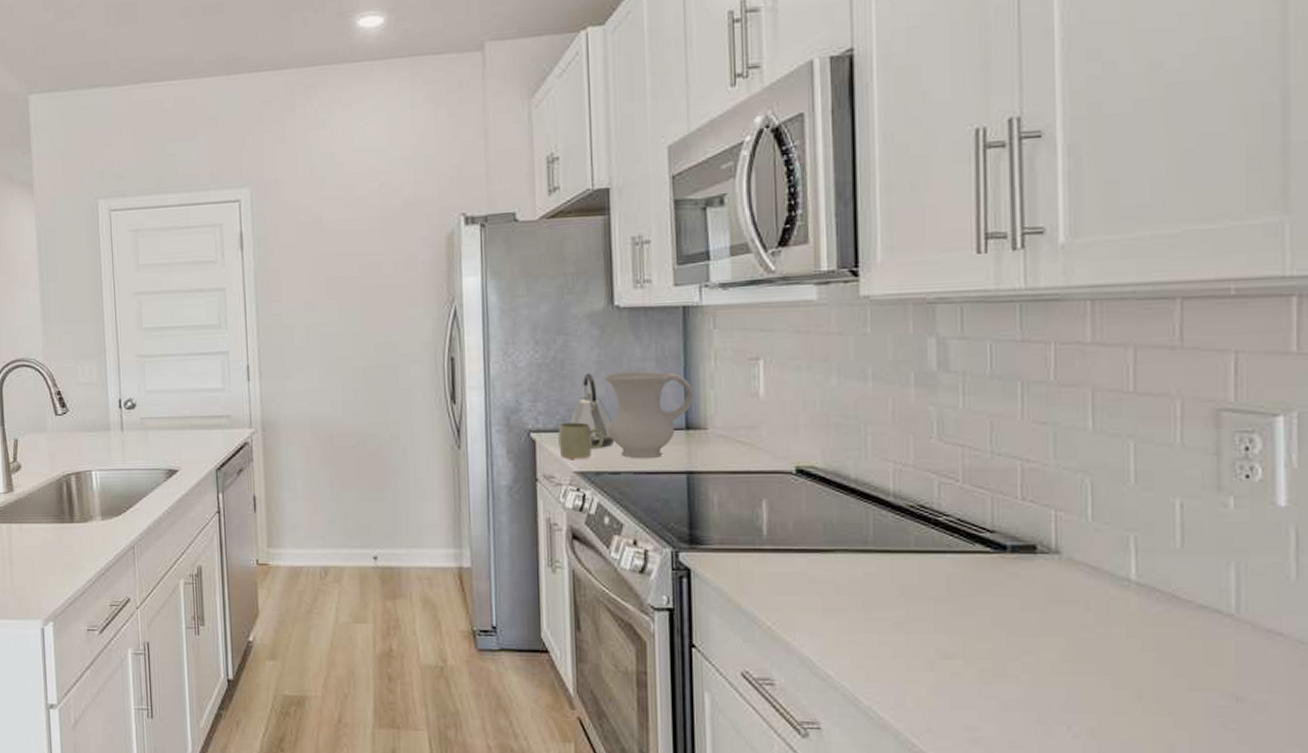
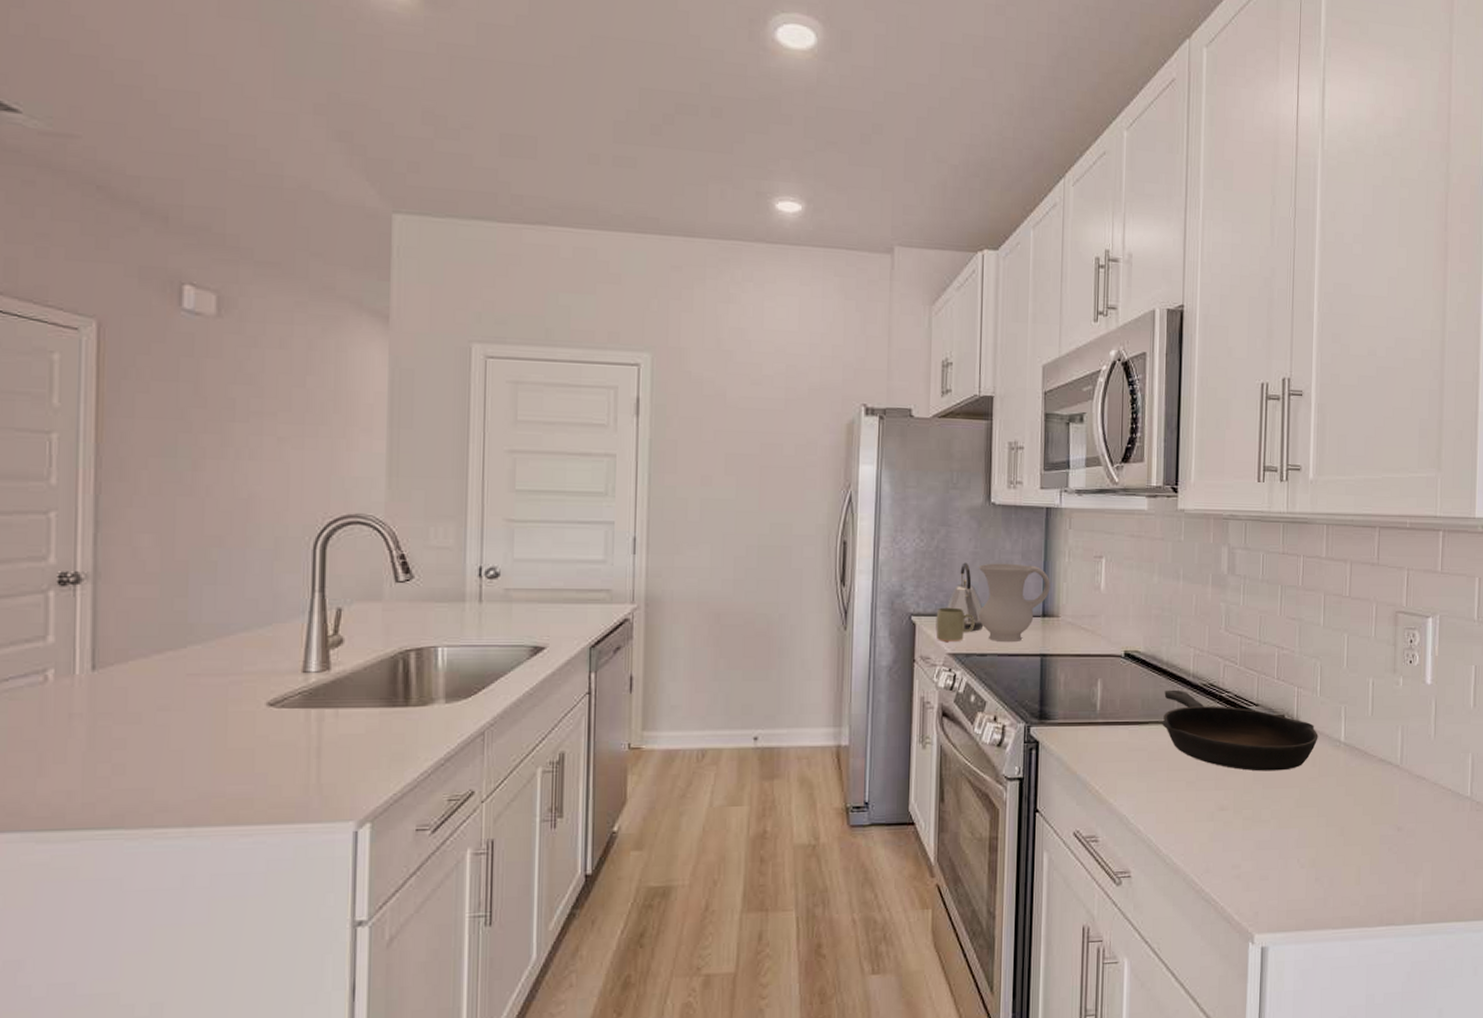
frying pan: none [853,512,1093,614] -> present [1162,689,1318,772]

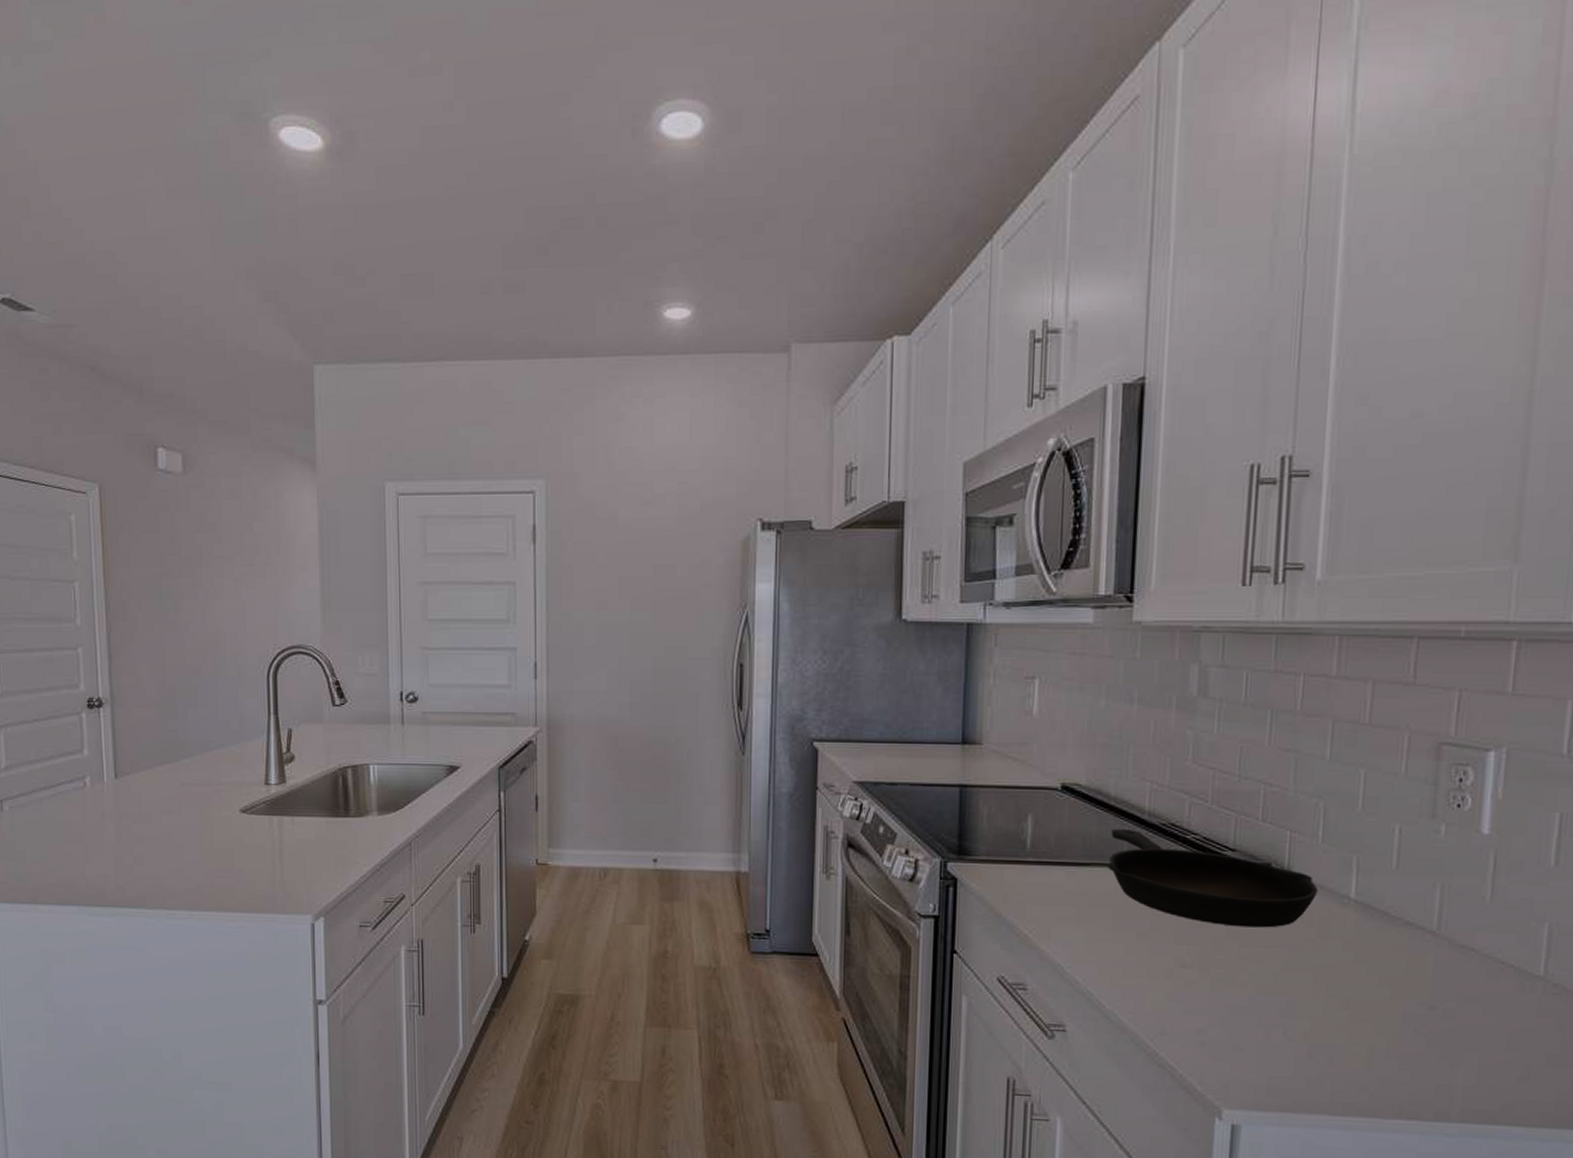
mug: present [936,607,975,641] -> none [840,733,884,769]
kettle: present [946,562,984,632] -> none [851,685,894,759]
ceramic jug: present [979,563,1051,643] -> none [888,685,972,772]

